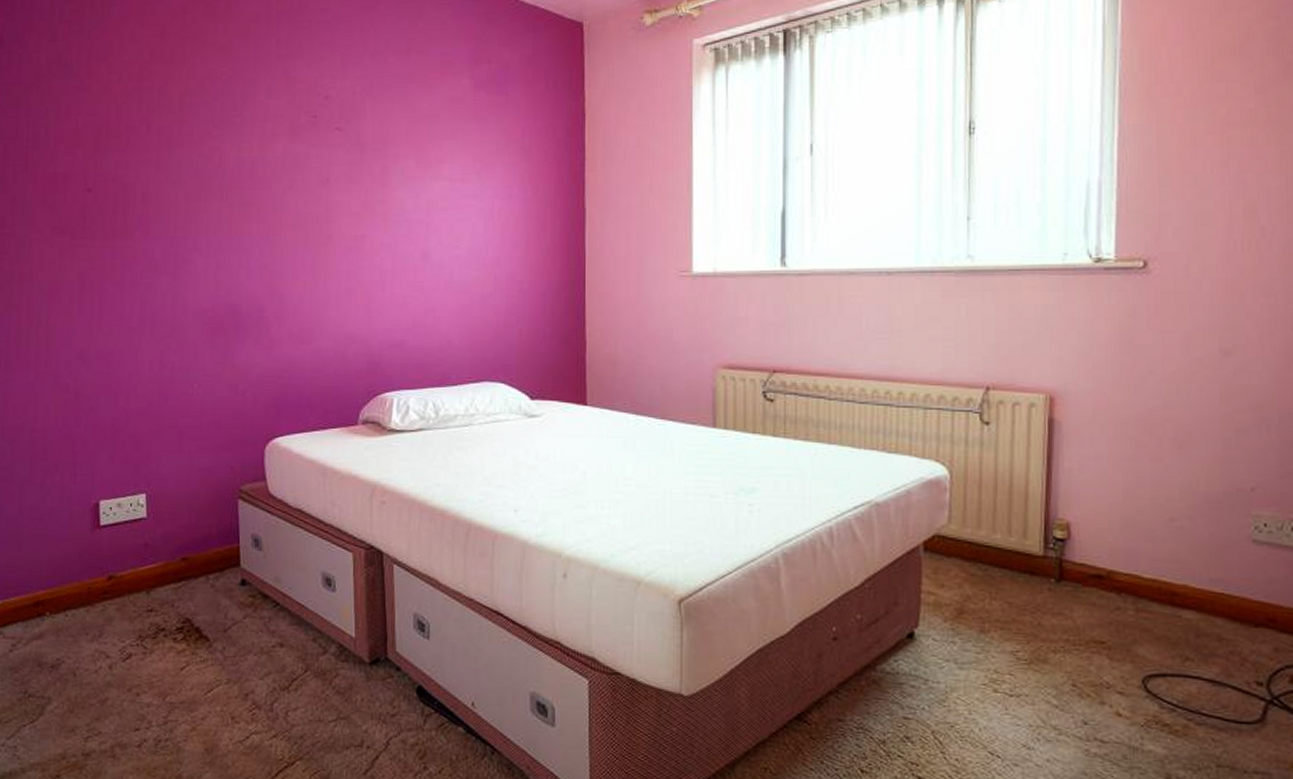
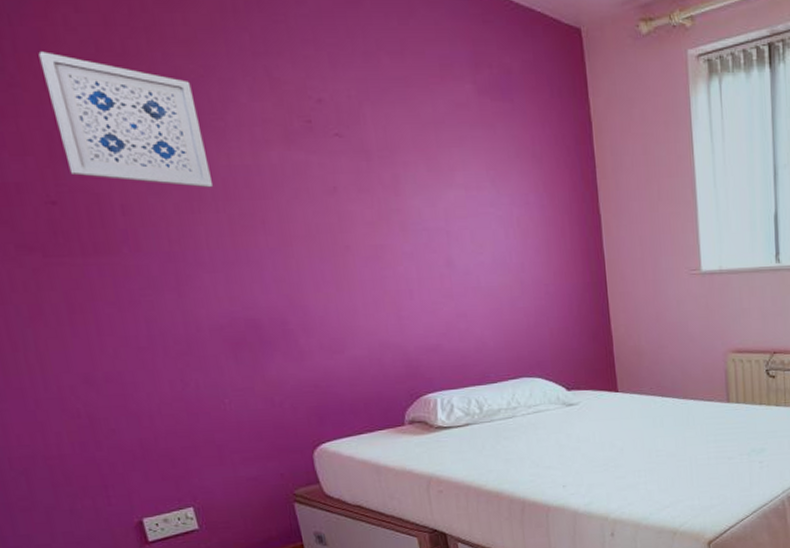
wall art: none [105,60,222,178] -> present [38,51,213,188]

